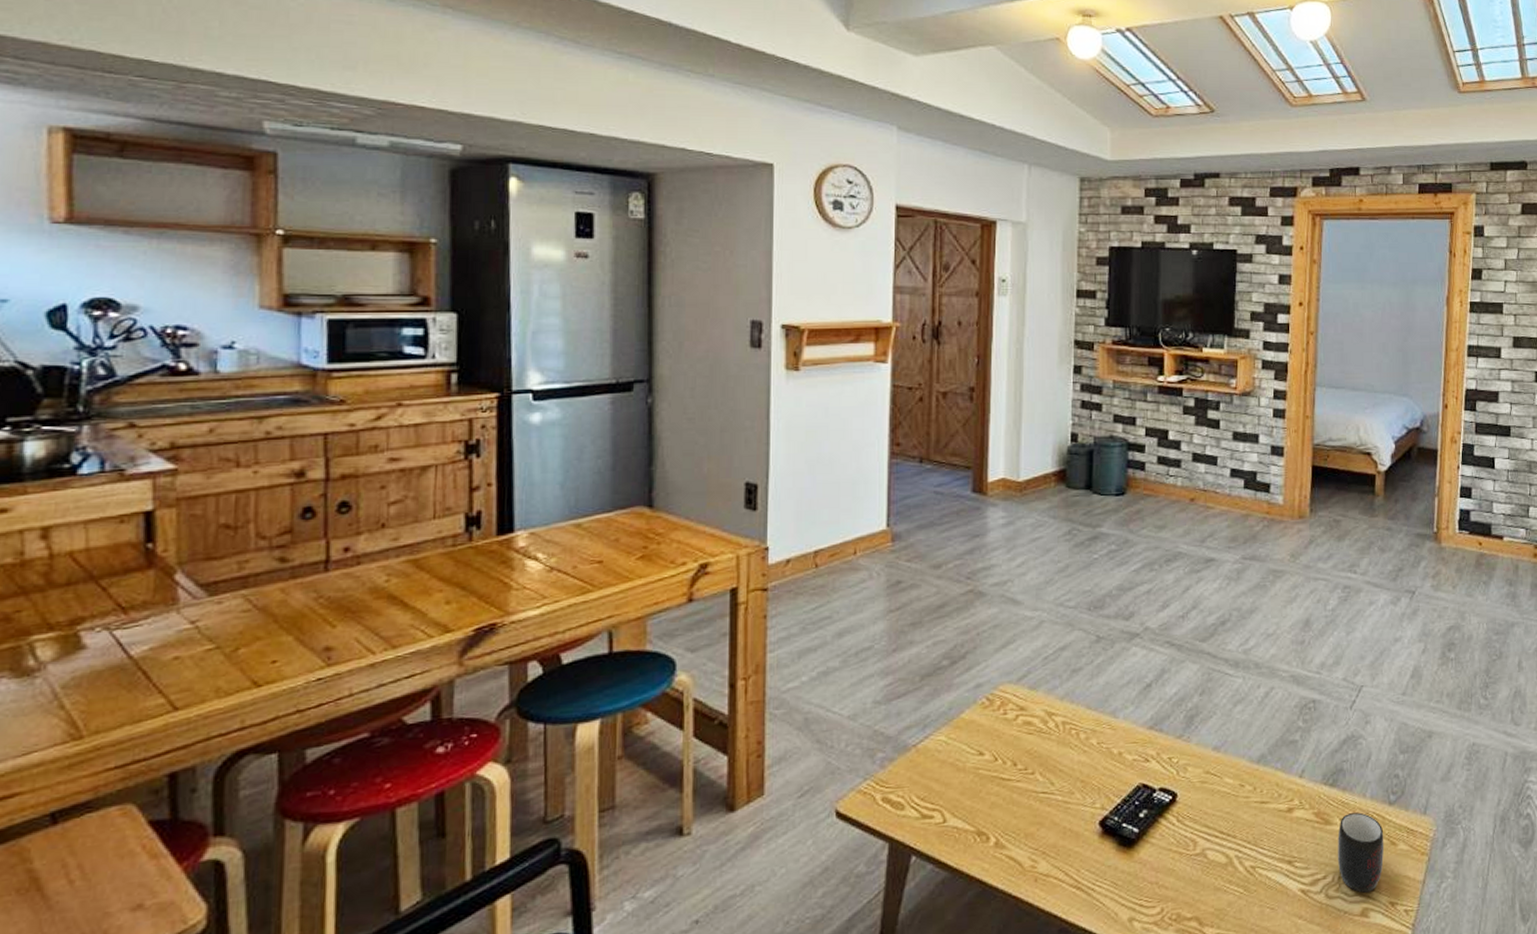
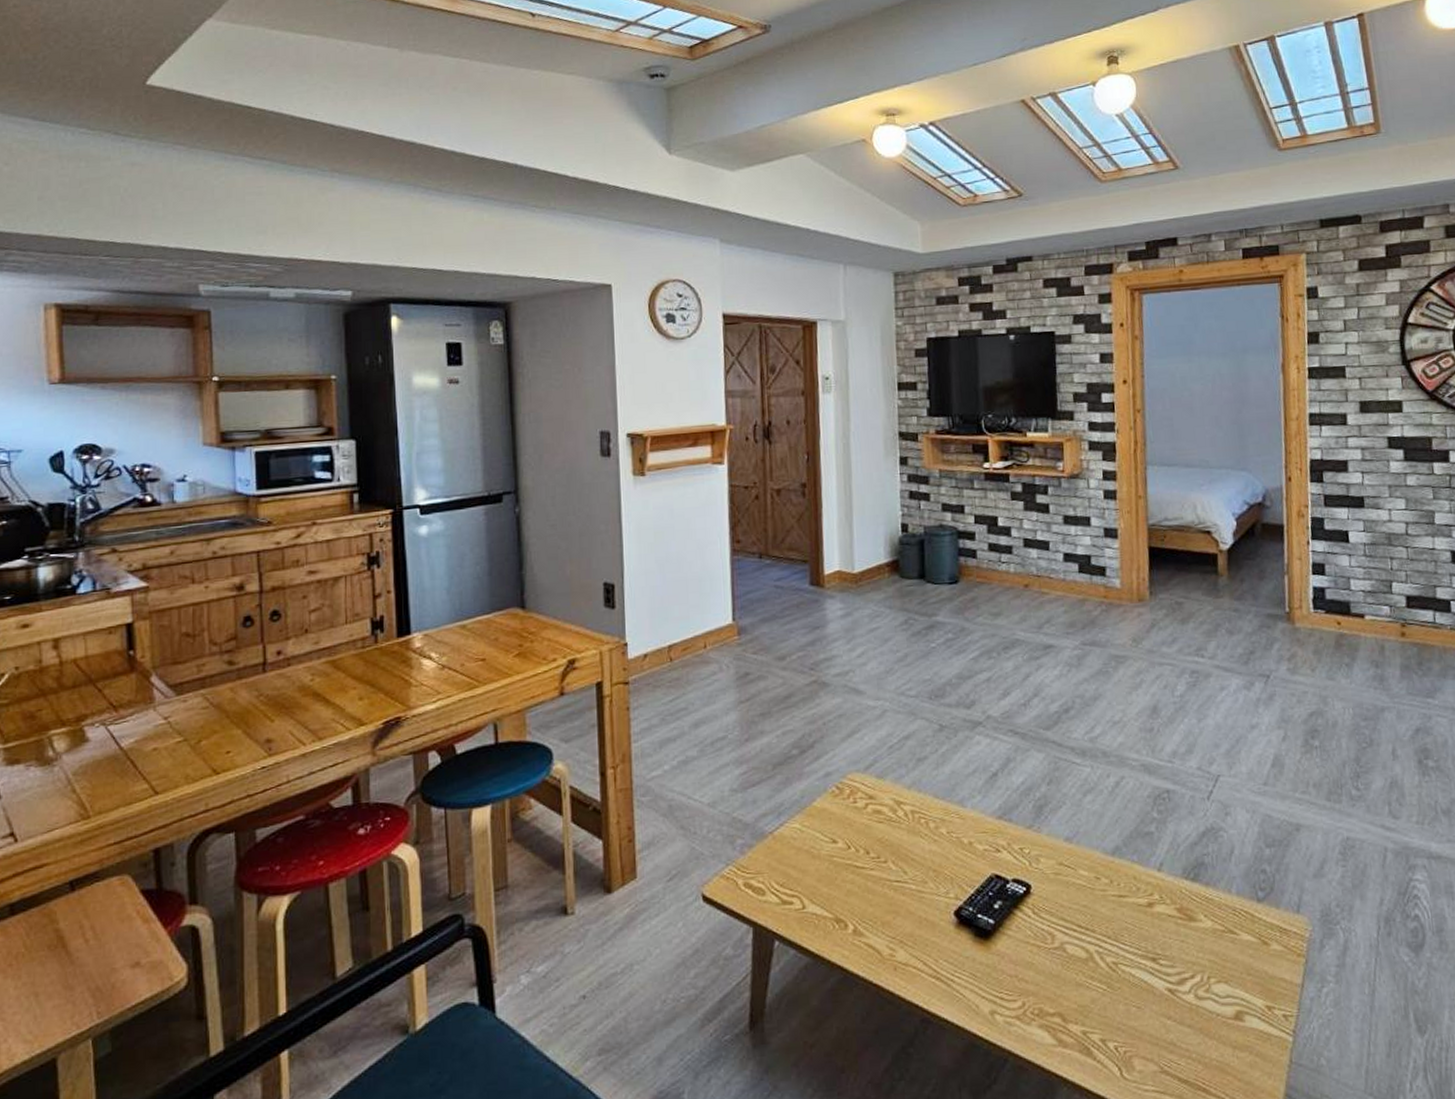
mug: present [1337,812,1384,893] -> none [1203,909,1256,995]

